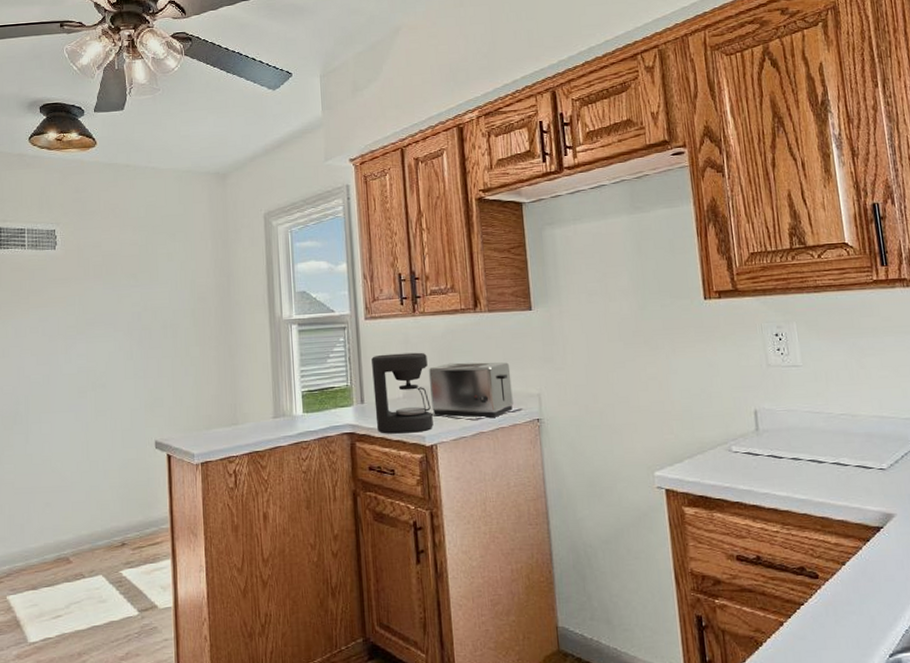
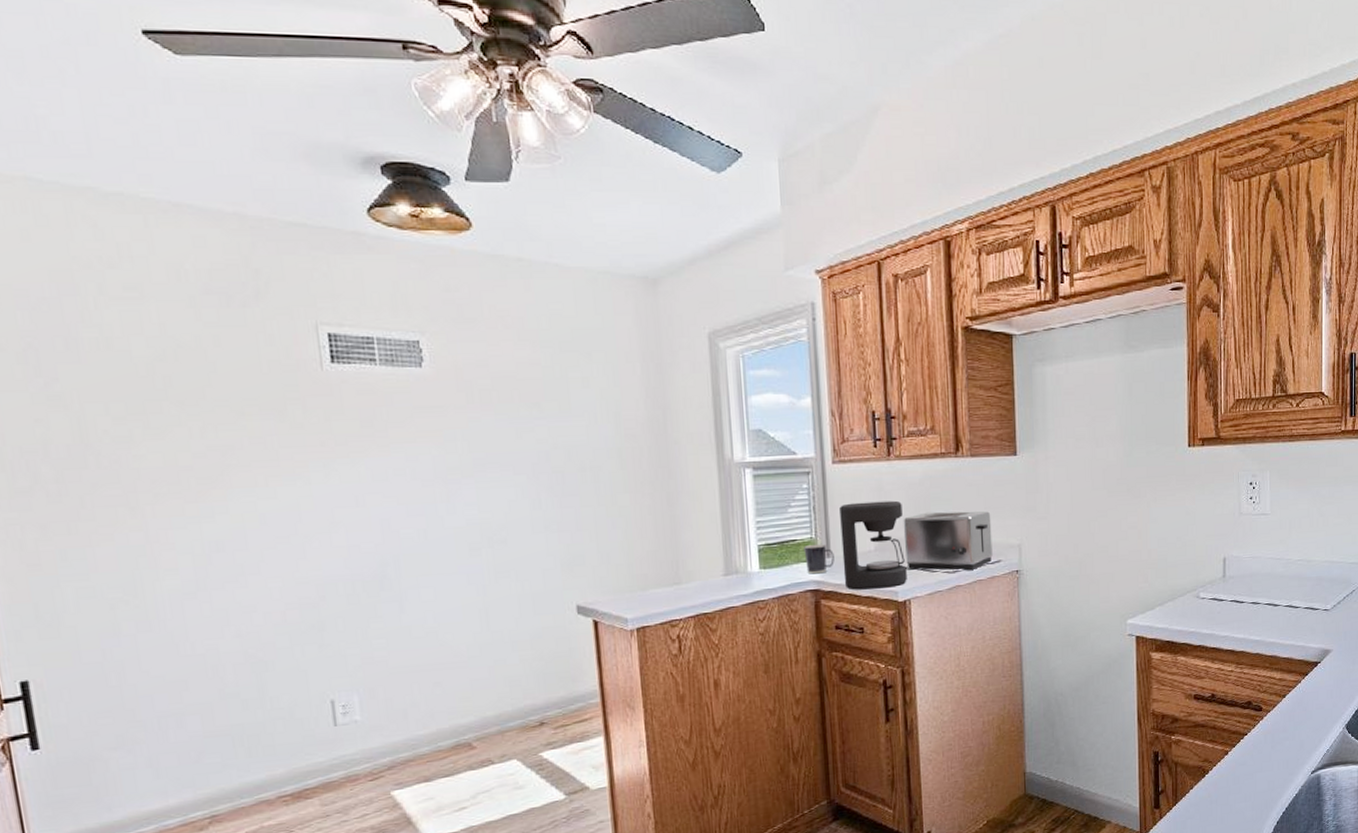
mug: none [341,391,368,419] -> present [804,543,834,574]

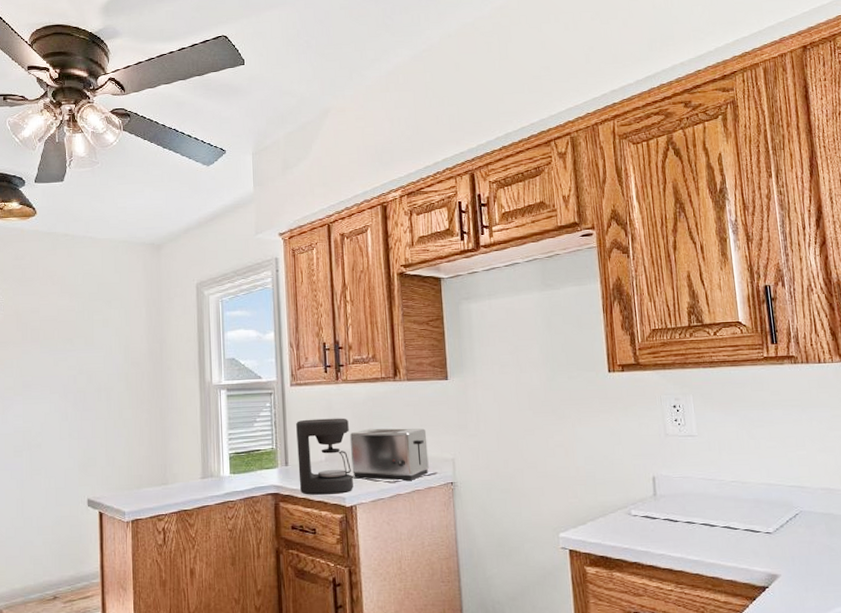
mug: present [804,543,834,574] -> none [266,453,291,480]

